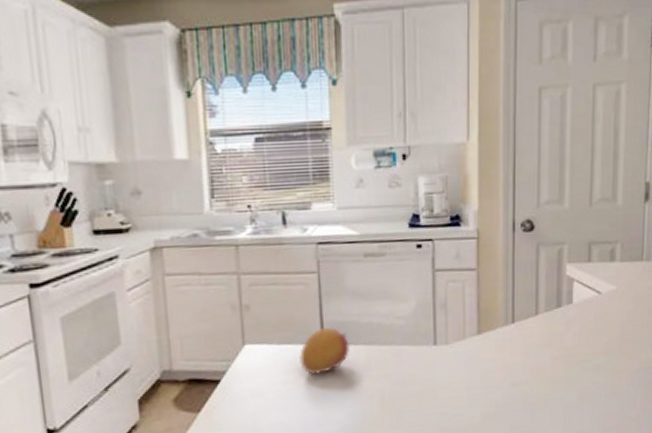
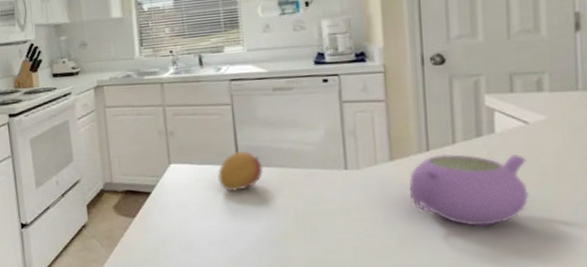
teapot: none [493,325,597,399] -> present [408,153,530,226]

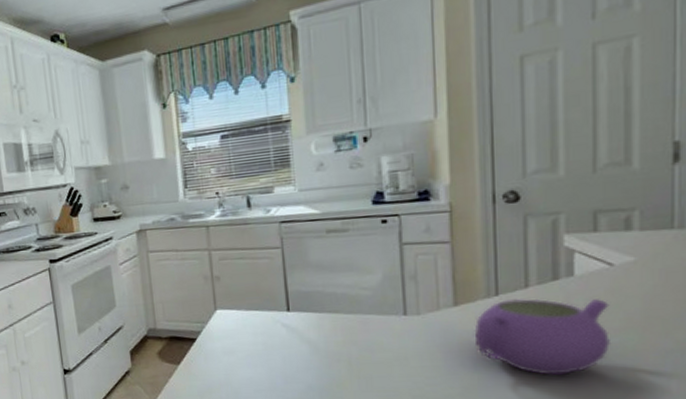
fruit: present [218,151,264,191] -> none [266,297,316,338]

